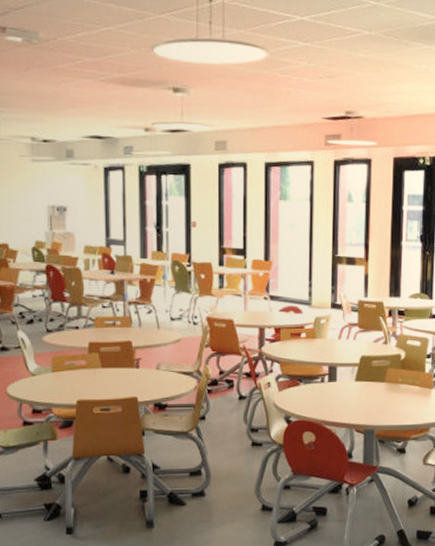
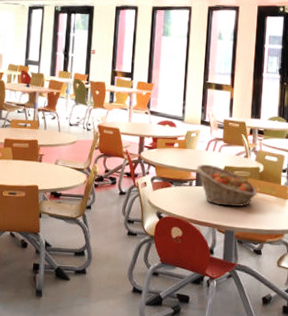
fruit basket: none [328,355,399,402] -> present [196,164,258,207]

